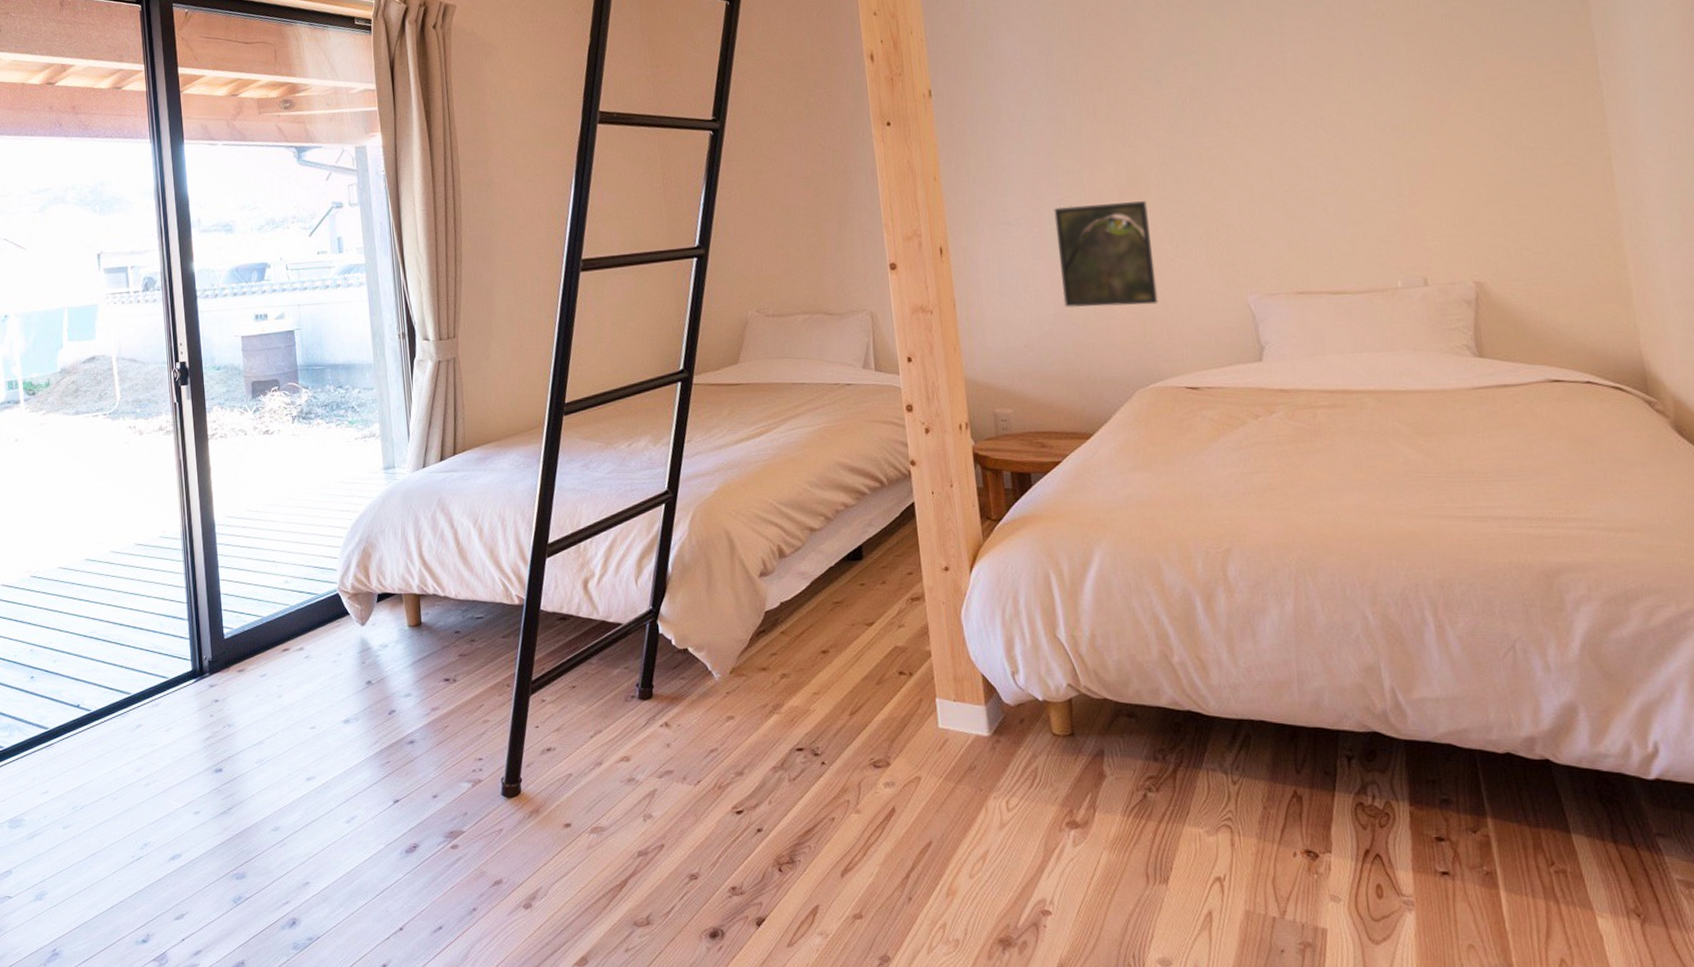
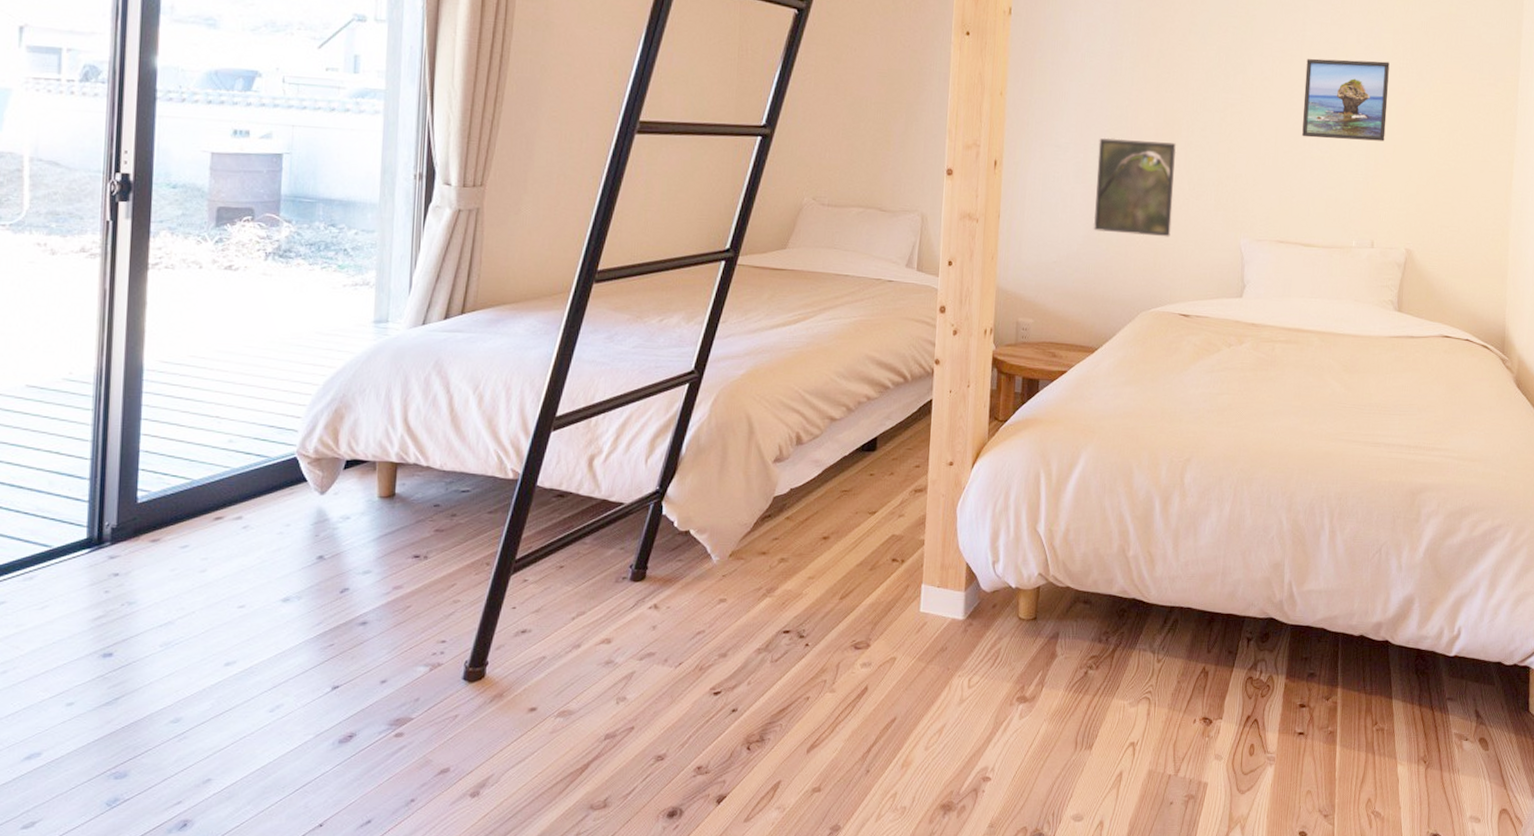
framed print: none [1293,68,1418,171] -> present [1302,58,1390,141]

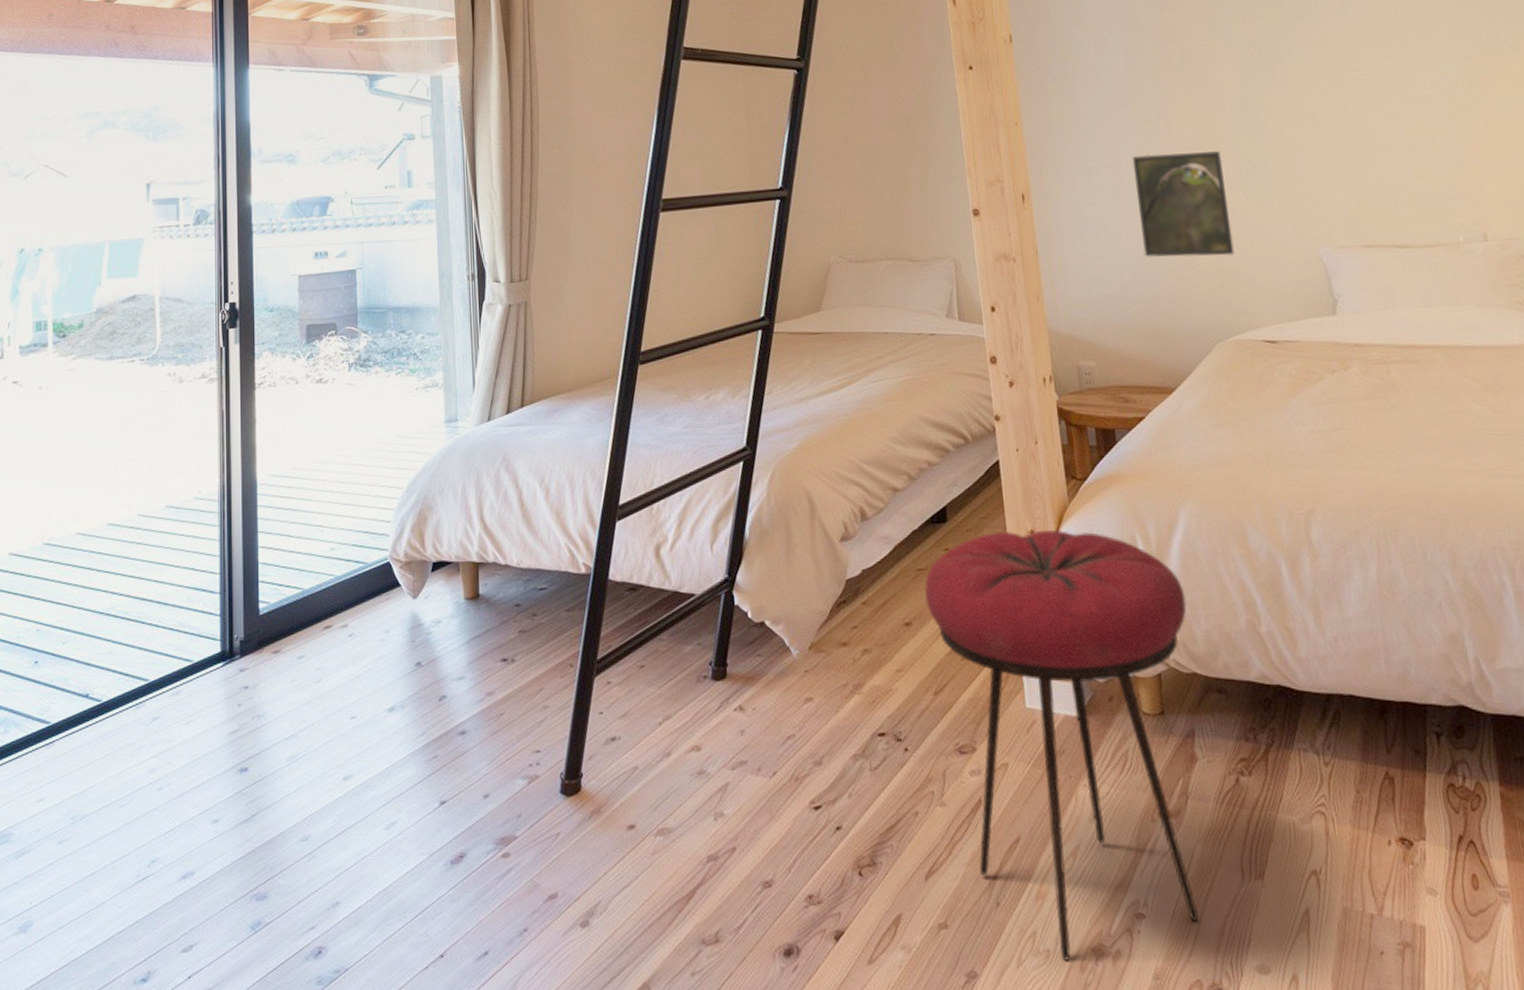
stool: none [845,461,1073,815] -> present [923,529,1200,961]
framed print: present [1302,58,1390,141] -> none [1354,28,1472,125]

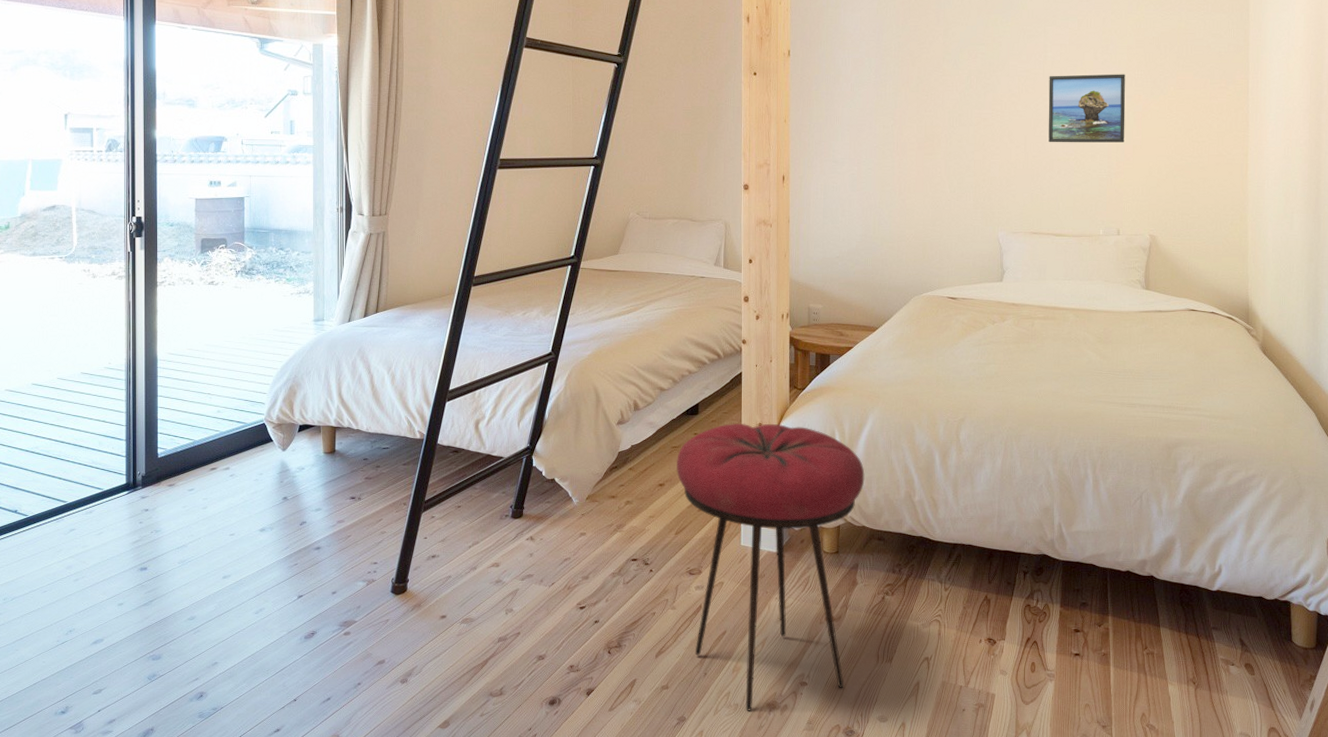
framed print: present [1132,151,1235,257] -> none [868,152,937,233]
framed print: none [1354,28,1472,125] -> present [1048,74,1126,143]

